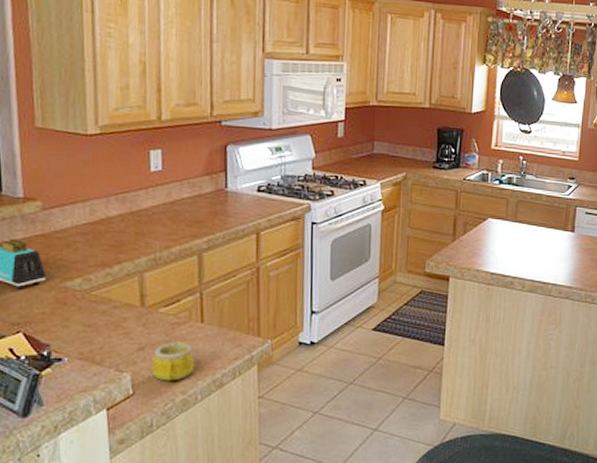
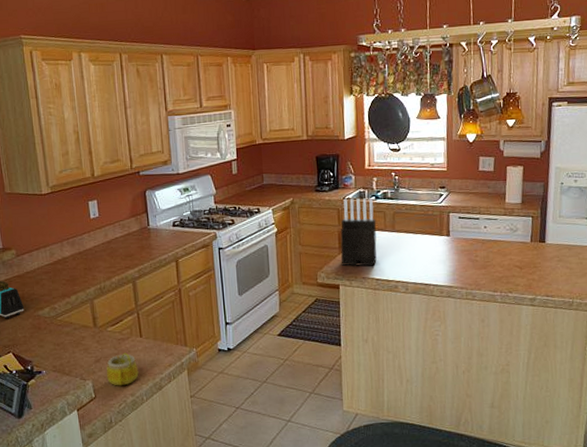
knife block: none [453,179,498,258] -> present [340,198,377,267]

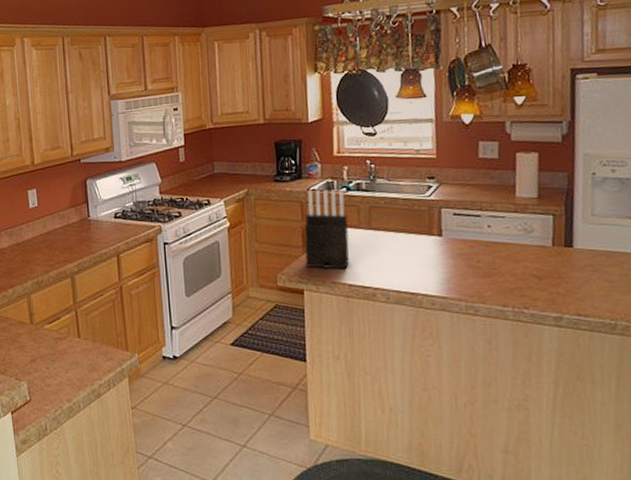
mug: present [106,352,139,386] -> none [42,353,76,390]

